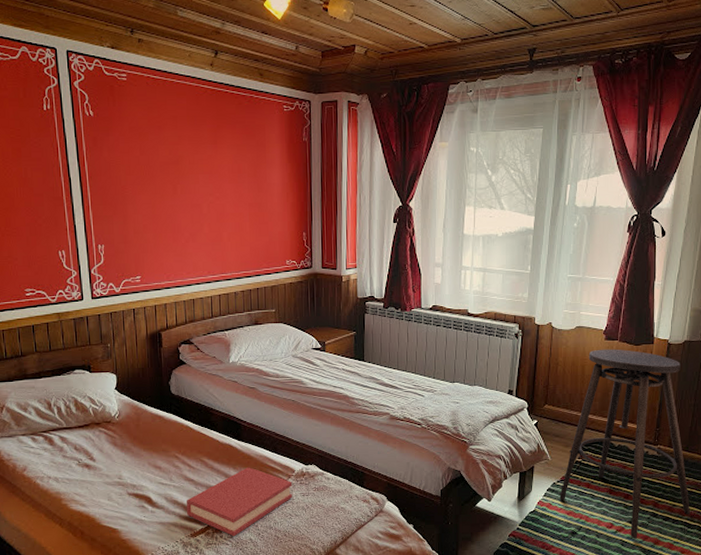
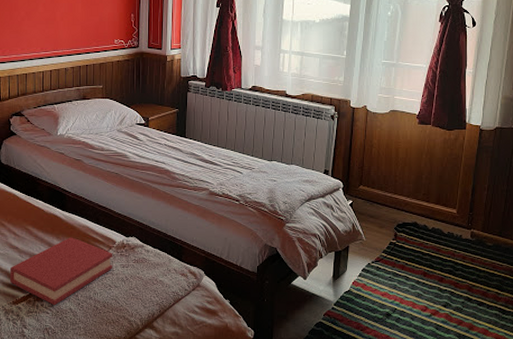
stool: present [559,349,691,539] -> none [374,133,505,323]

